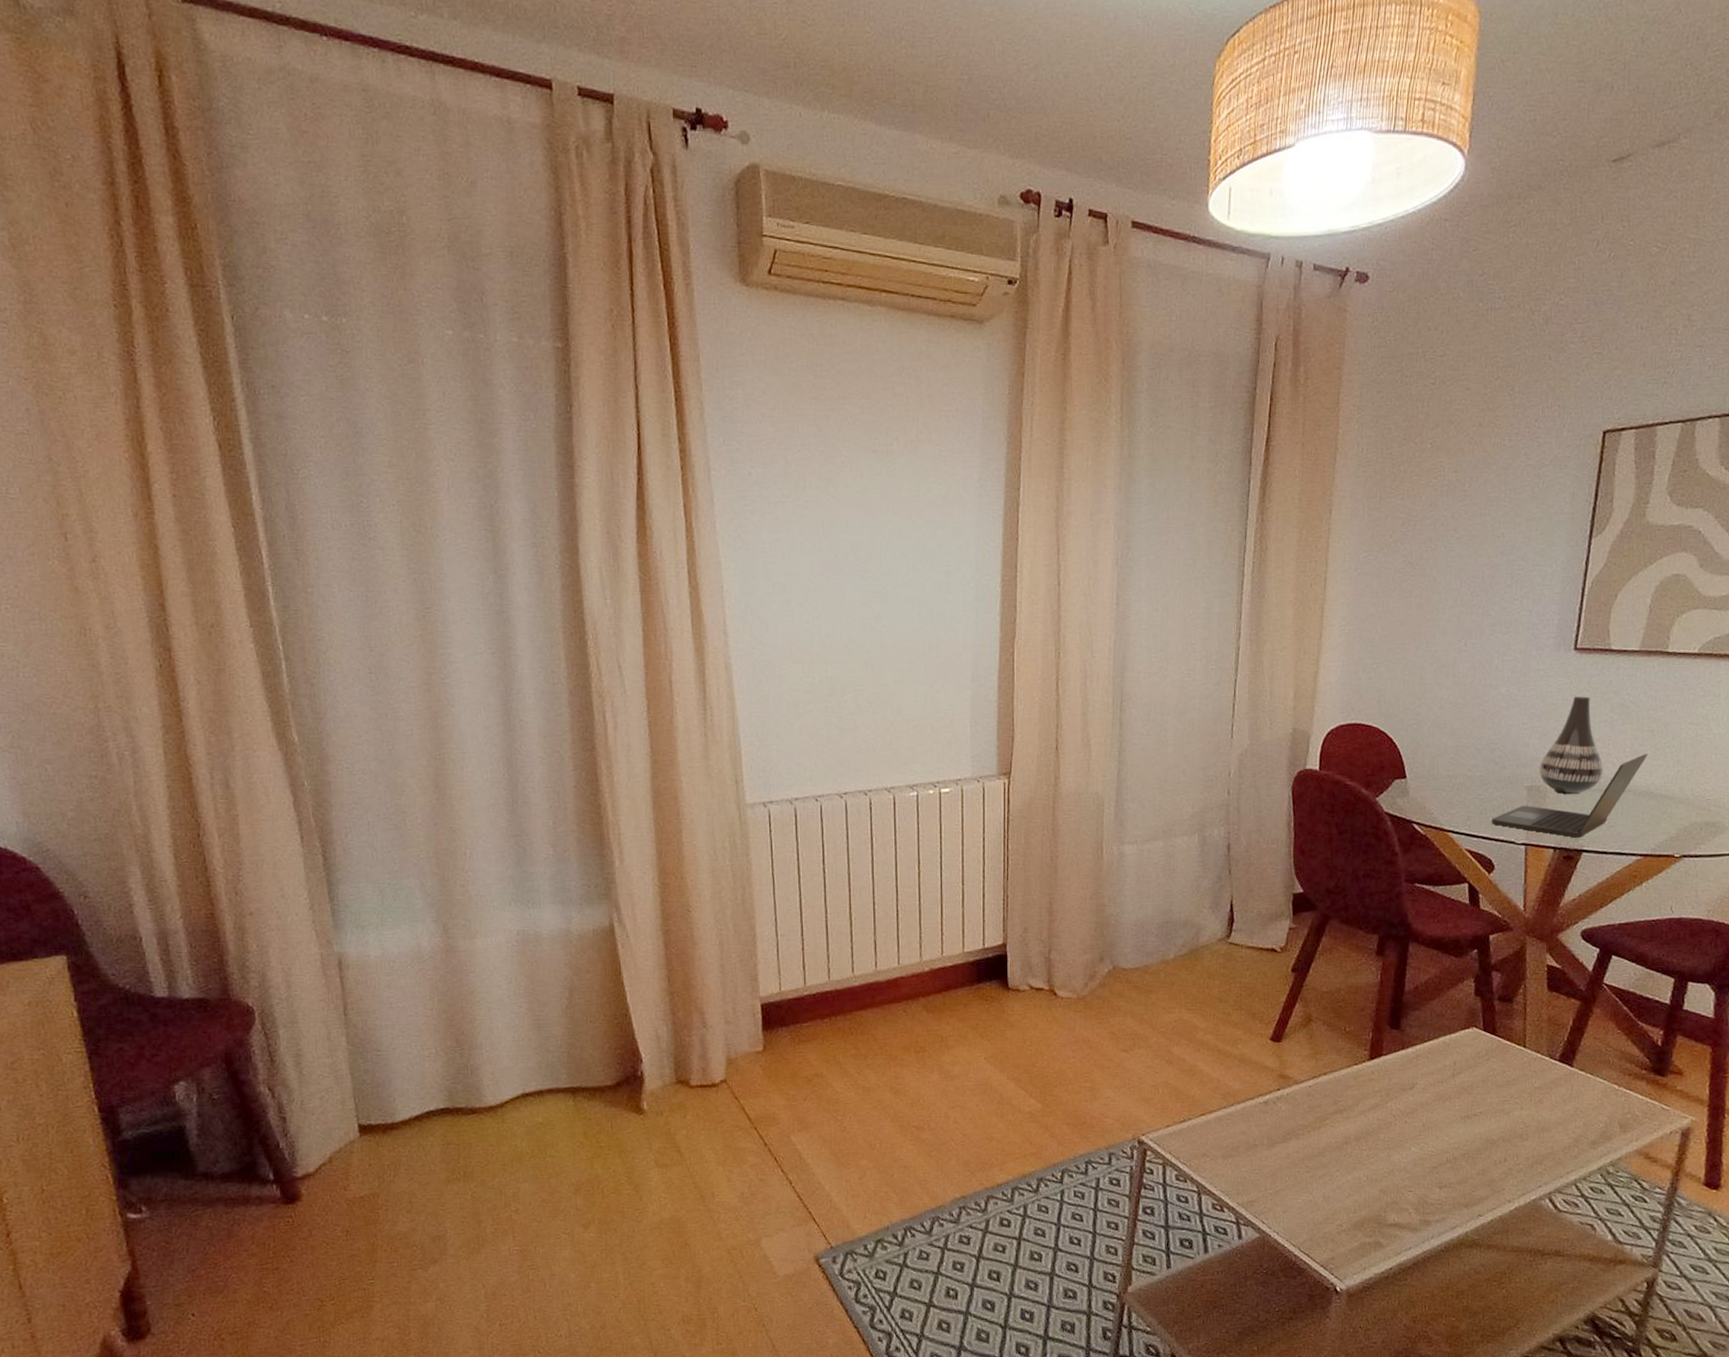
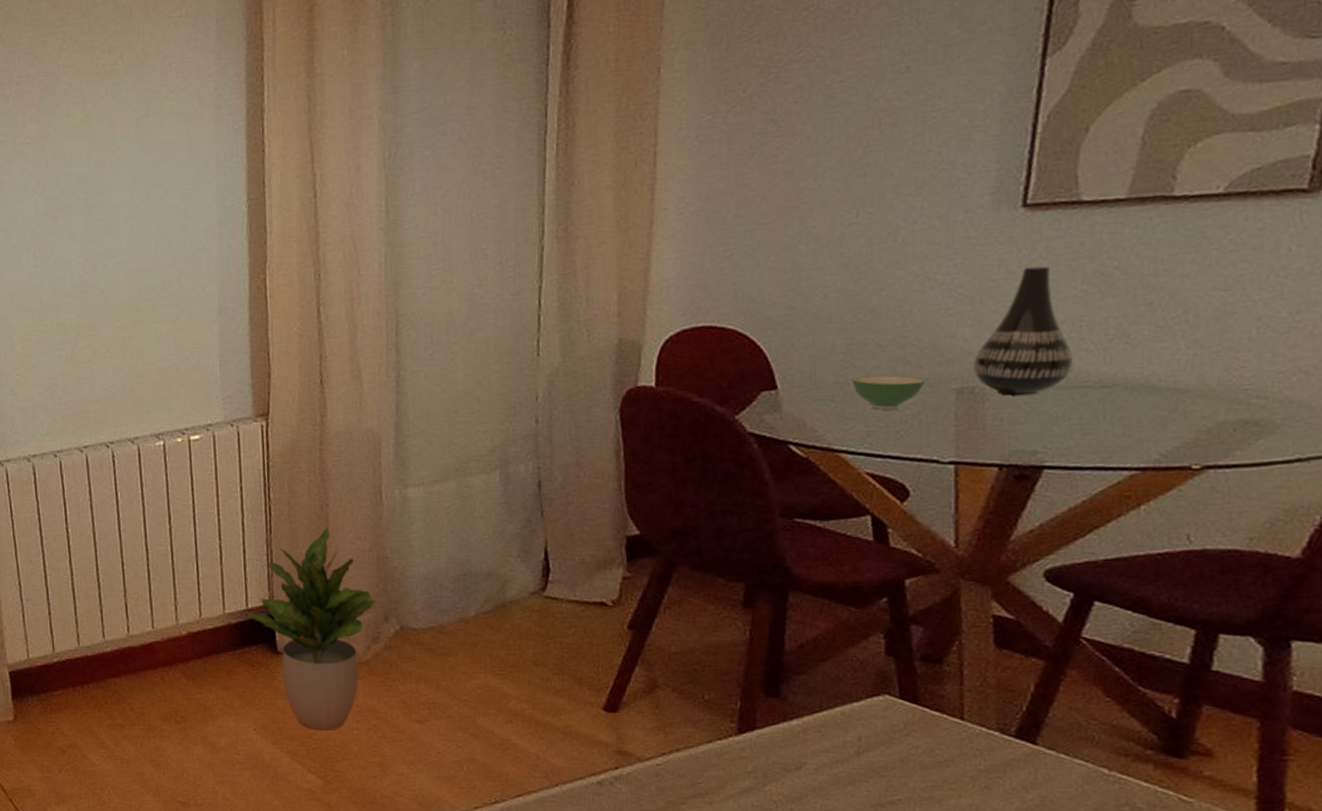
potted plant: none [983,875,1094,1059] -> present [246,525,377,731]
bowl: none [1458,772,1508,801] -> present [852,375,925,411]
laptop: present [1492,753,1648,838] -> none [903,334,1145,451]

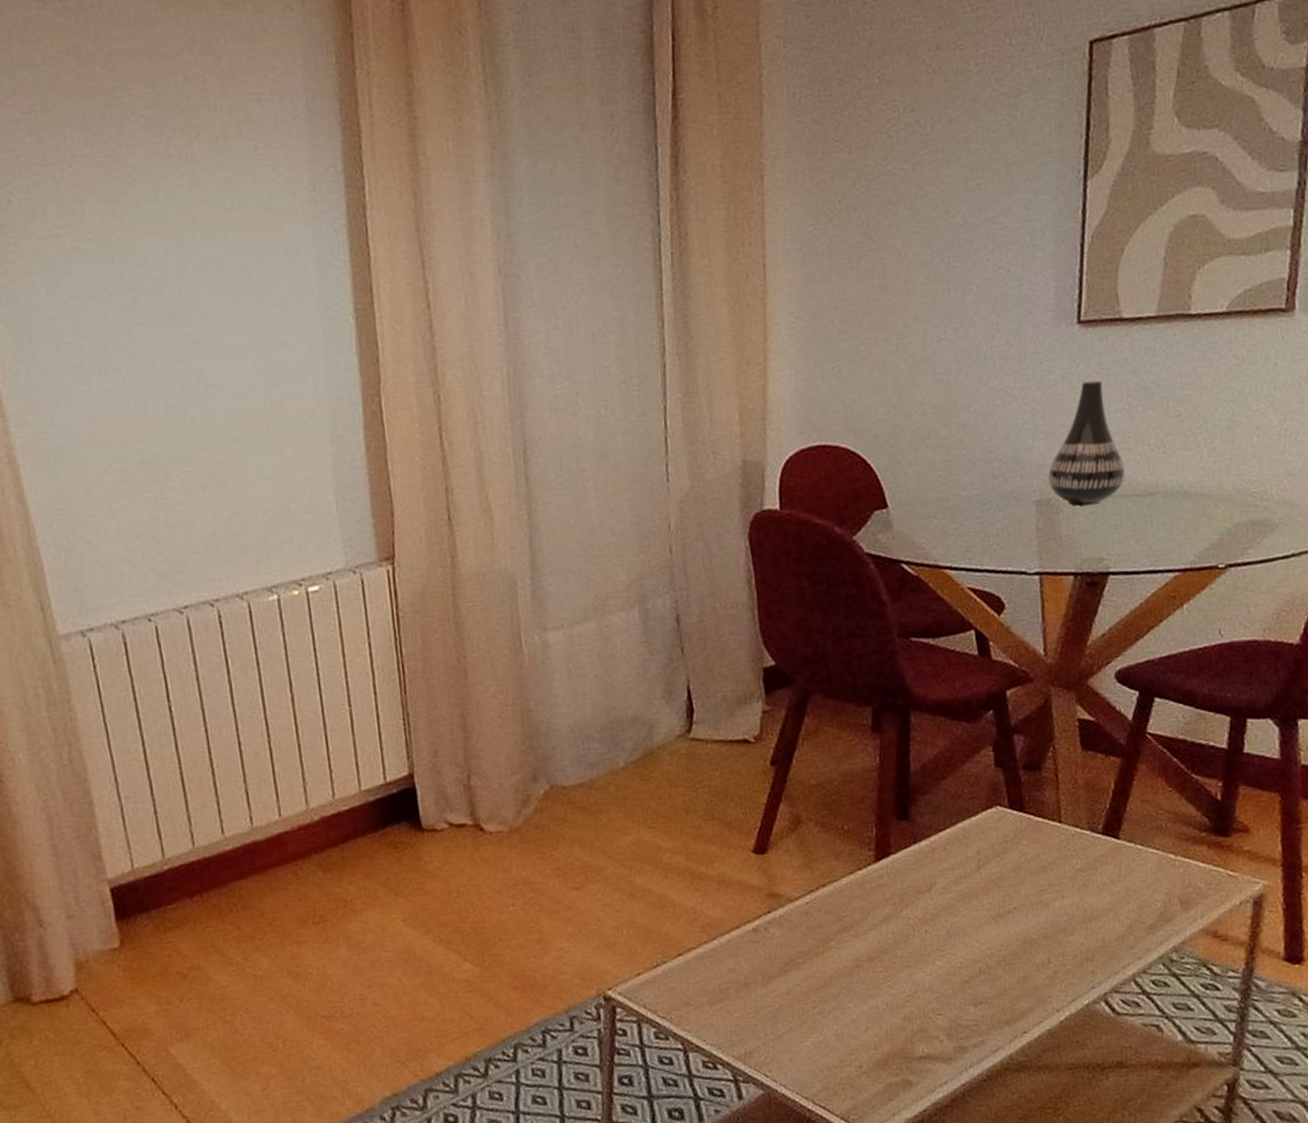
potted plant: present [246,525,377,731] -> none [385,680,524,913]
bowl: present [852,375,925,411] -> none [950,489,1011,525]

